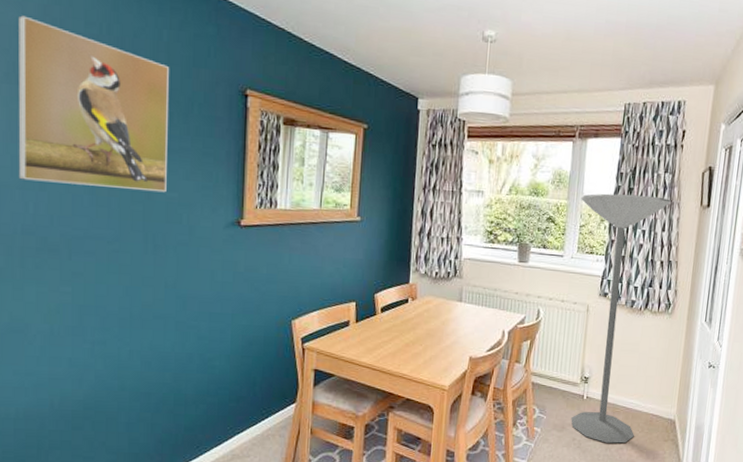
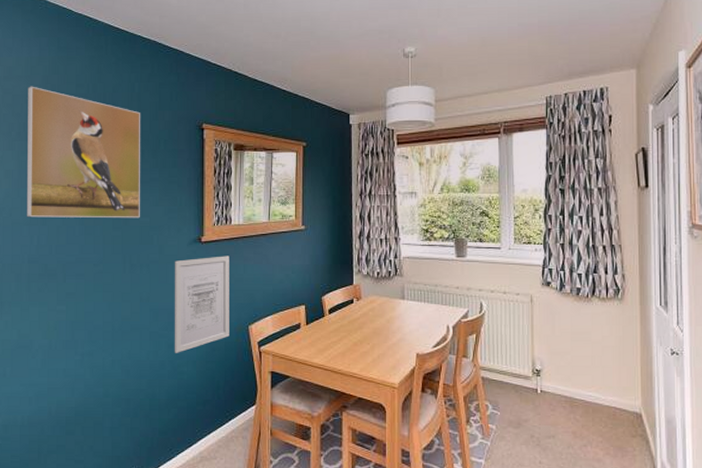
wall art: none [204,243,273,346] -> present [174,256,229,353]
floor lamp: present [571,193,671,444] -> none [512,182,606,440]

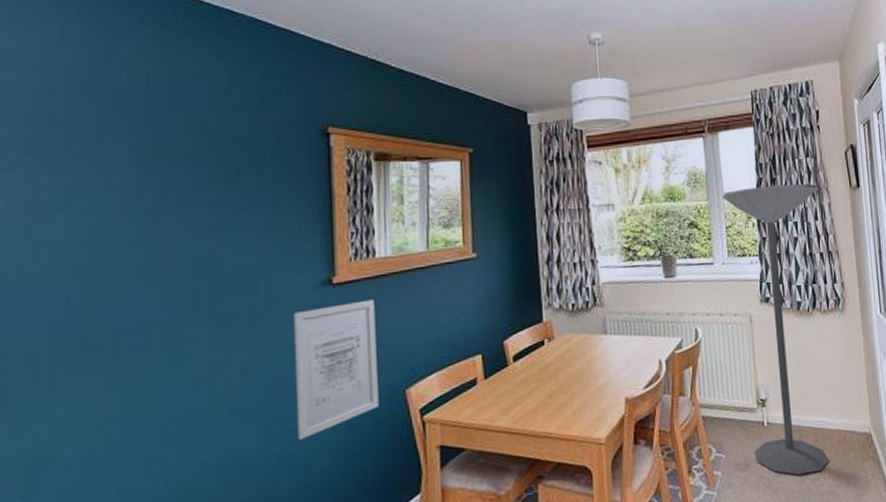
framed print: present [26,86,140,219] -> none [44,76,237,269]
floor lamp: none [512,182,606,440] -> present [722,183,829,475]

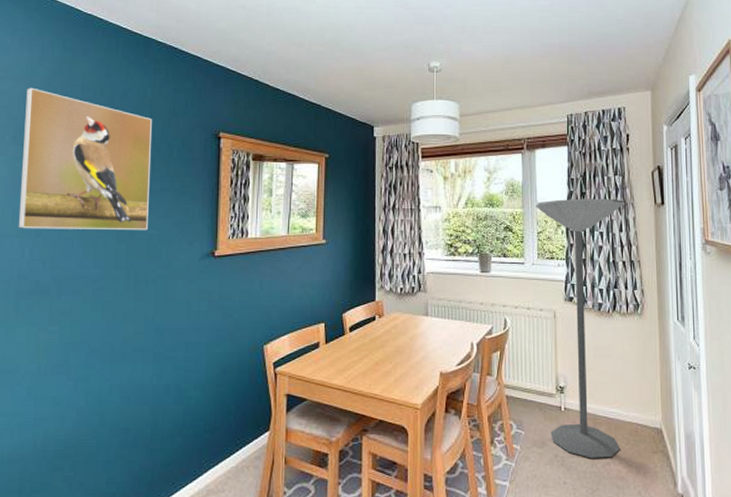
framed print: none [44,76,237,269] -> present [18,87,152,231]
wall art: present [294,299,379,440] -> none [180,271,245,376]

